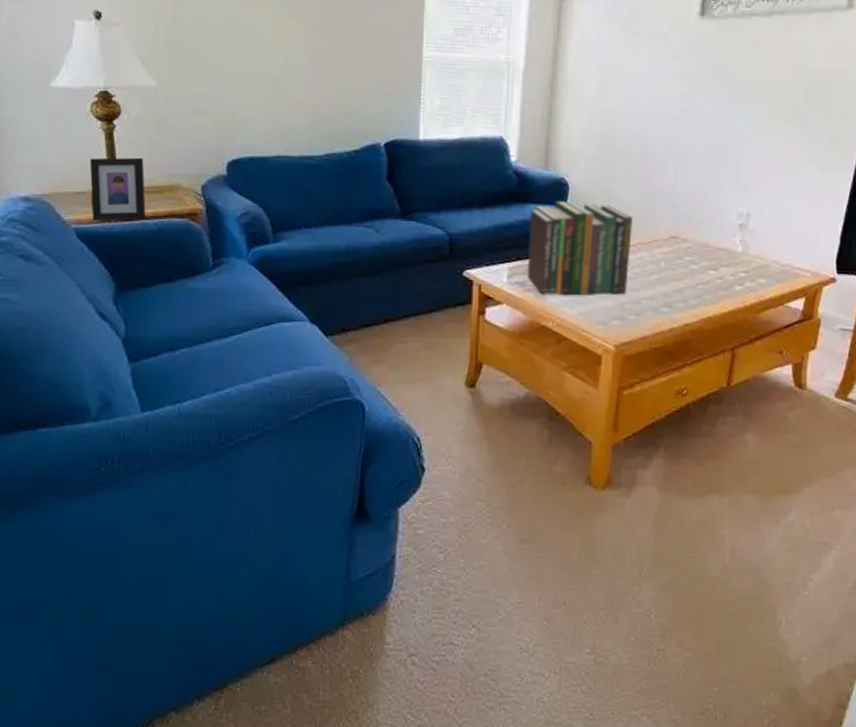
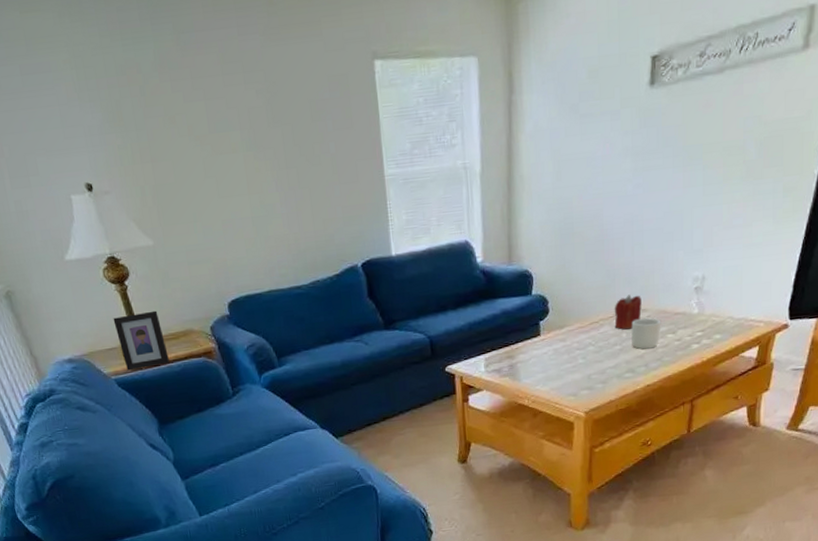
books: present [527,200,633,296] -> none [500,288,594,378]
candle: none [653,221,683,259] -> present [614,294,642,330]
mug: none [670,249,703,283] -> present [631,318,661,349]

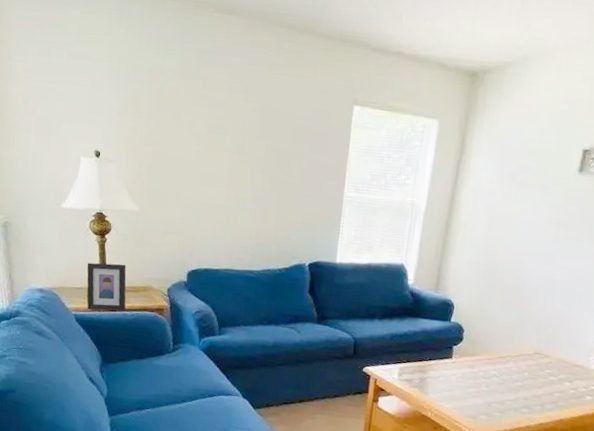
candle: present [614,294,642,330] -> none [519,340,546,370]
mug: present [631,318,661,349] -> none [532,363,561,392]

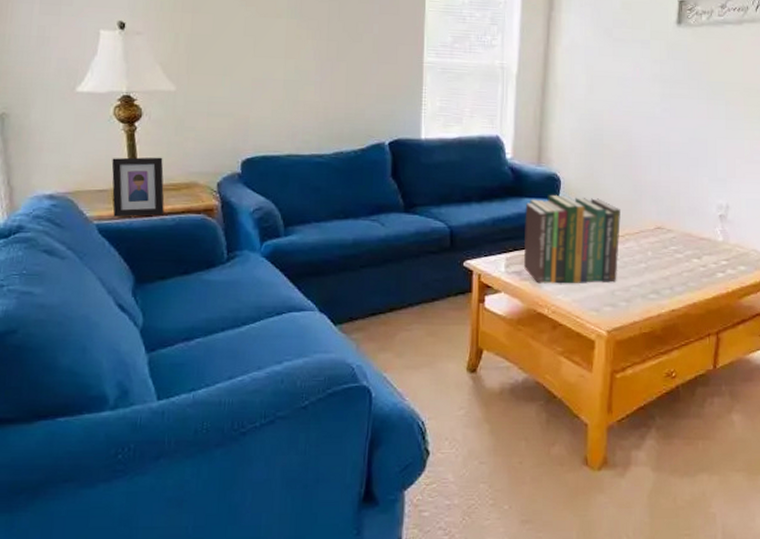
books: none [413,317,505,396] -> present [523,194,621,284]

